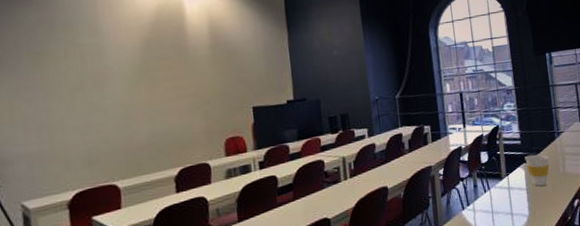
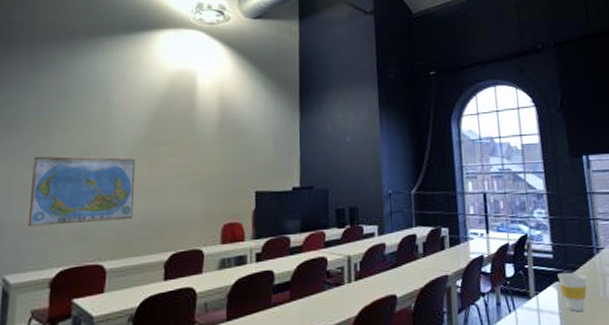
world map: none [31,84,138,156] -> present [28,156,136,227]

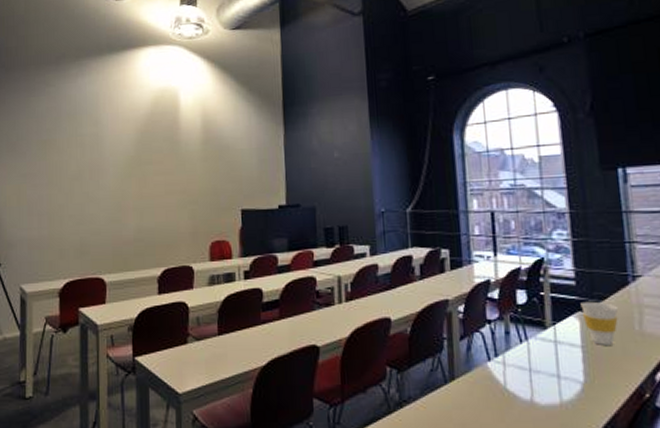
world map: present [28,156,136,227] -> none [36,176,127,241]

